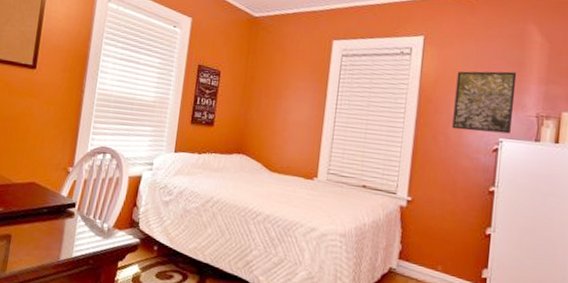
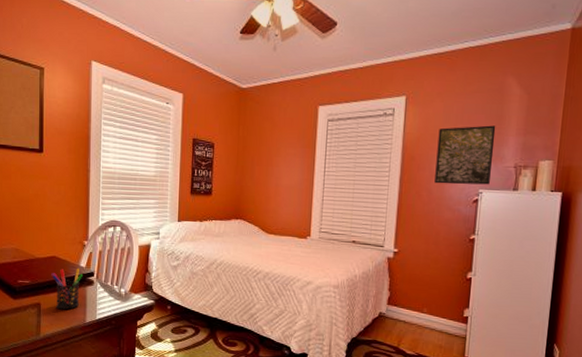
pen holder: none [27,197,63,245] -> present [51,267,83,310]

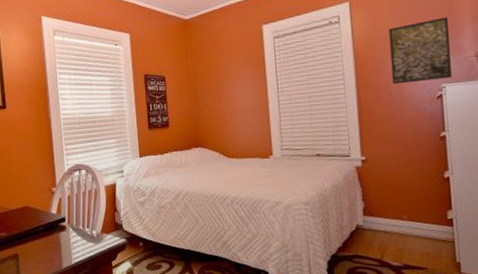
pen holder: present [51,267,83,310] -> none [25,215,55,259]

